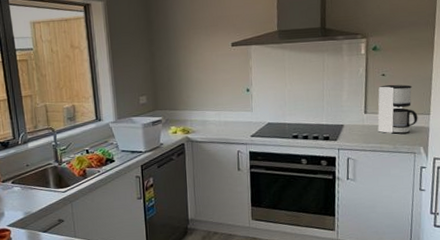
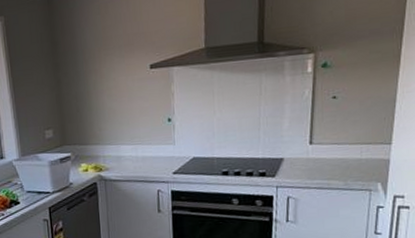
coffee maker: present [377,84,418,134] -> none [325,108,376,168]

